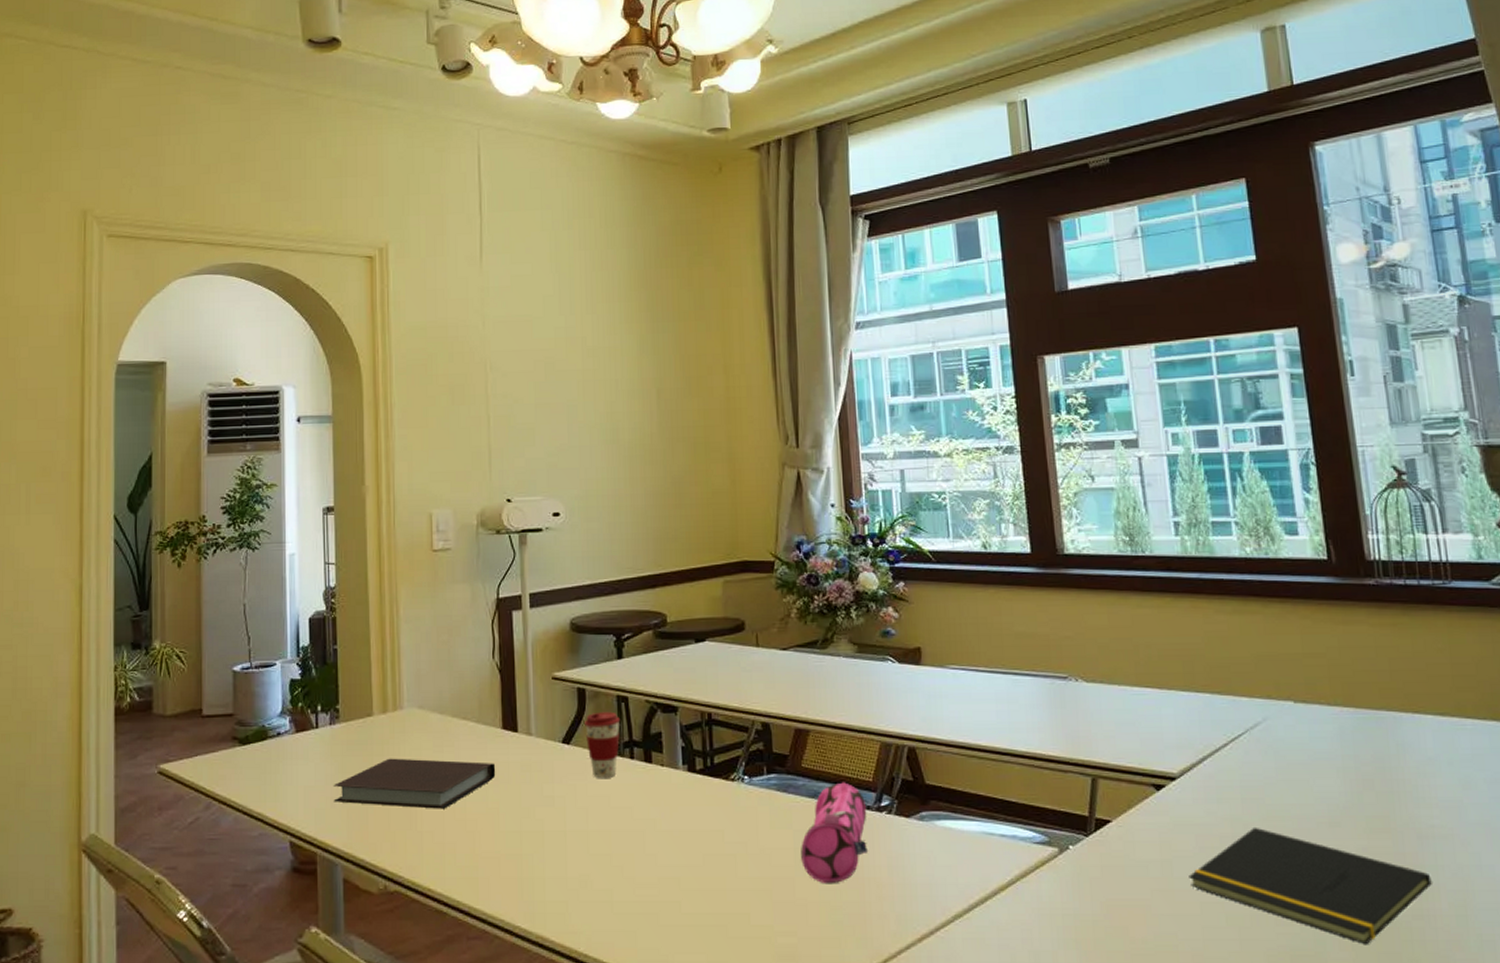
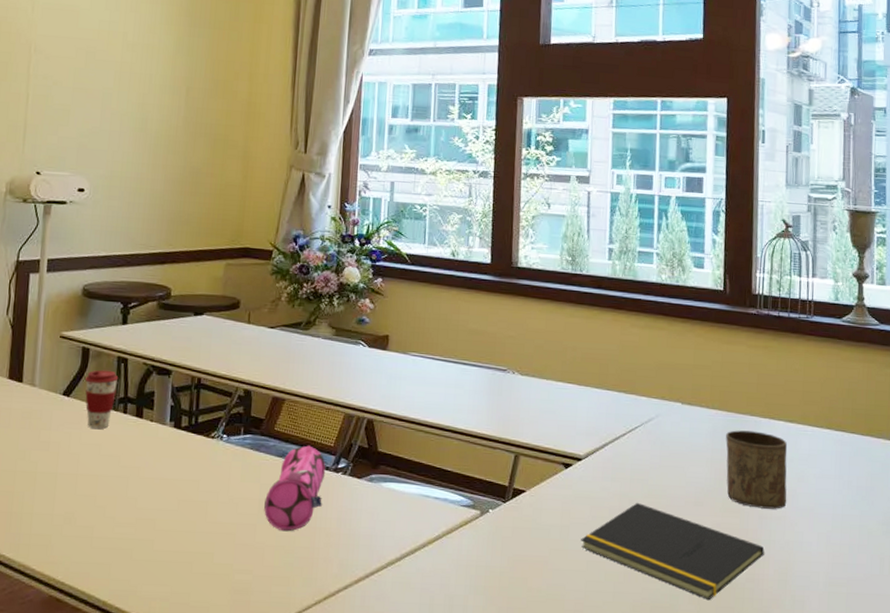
cup: none [1358,730,1453,826] -> present [726,430,788,509]

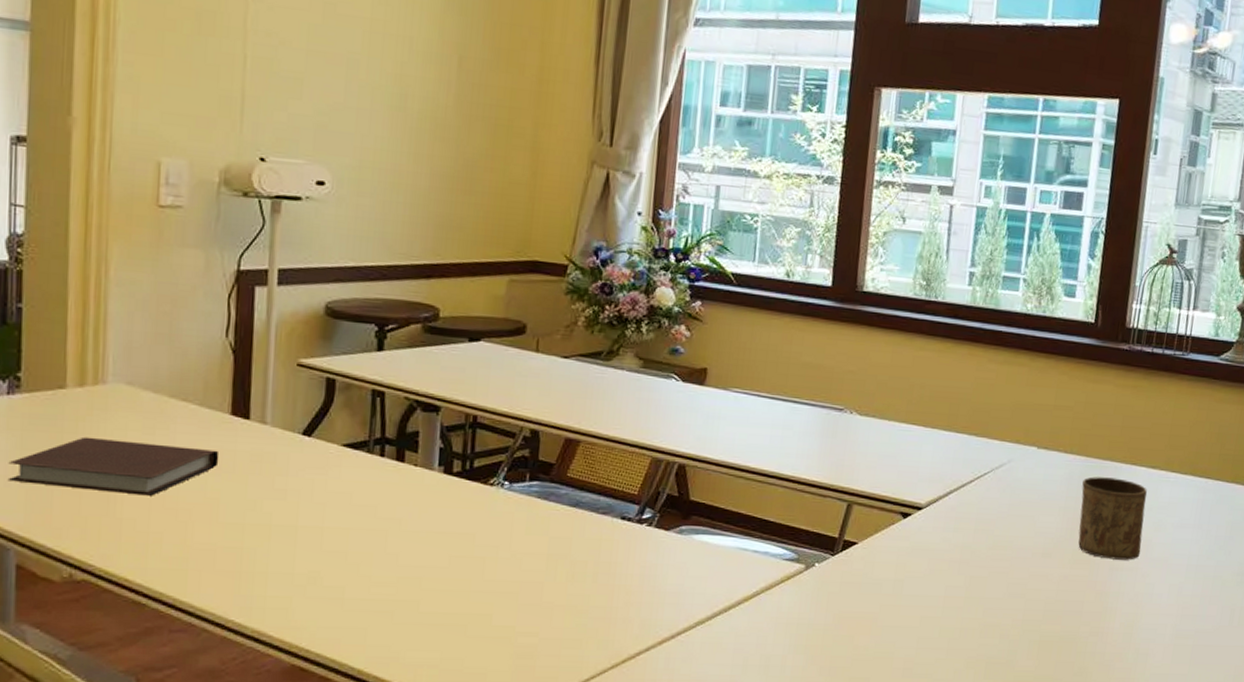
coffee cup: present [84,370,119,429] -> none [329,405,374,474]
pencil case: present [264,445,326,532] -> none [553,493,628,590]
notepad: present [581,502,765,600] -> none [915,554,1113,654]

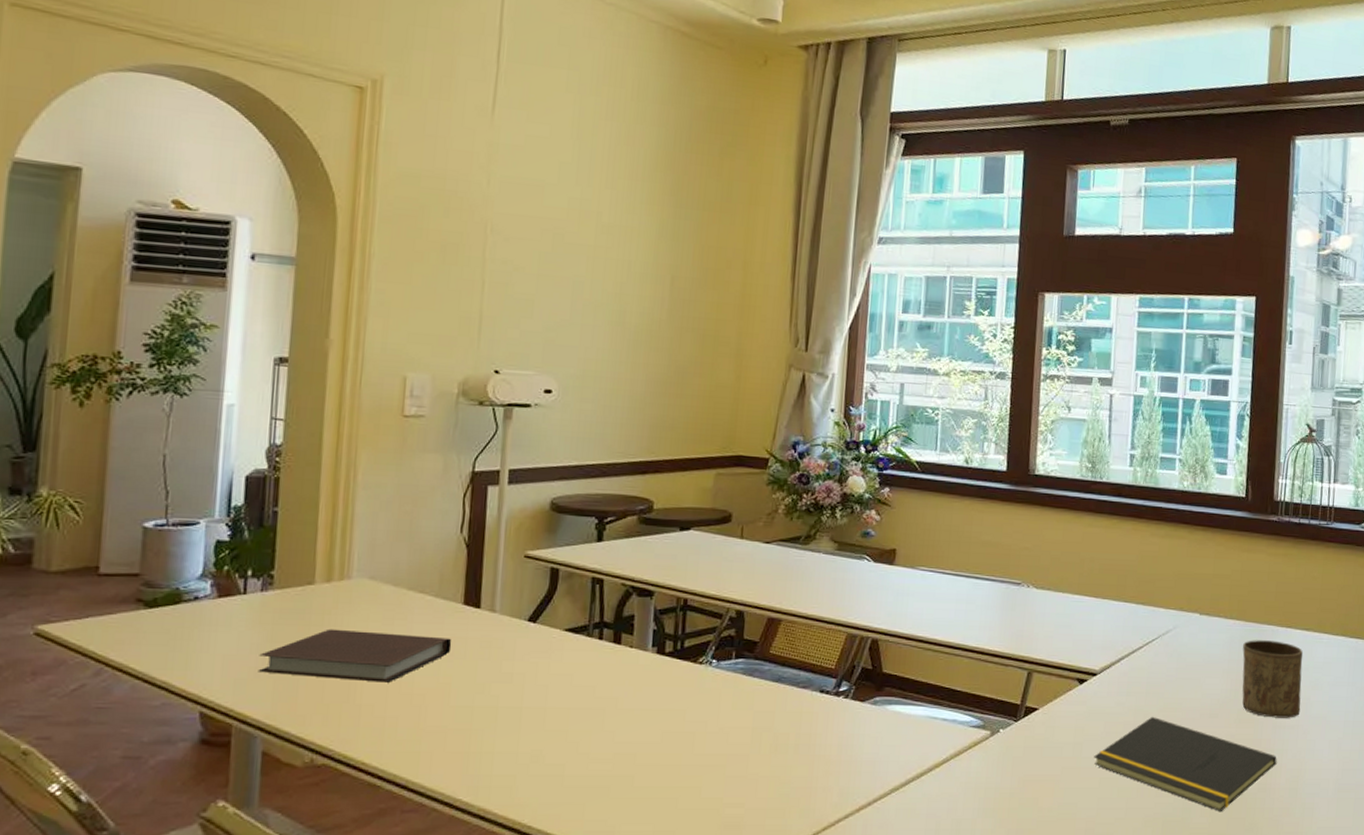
notepad: none [915,554,1113,654] -> present [1094,716,1277,811]

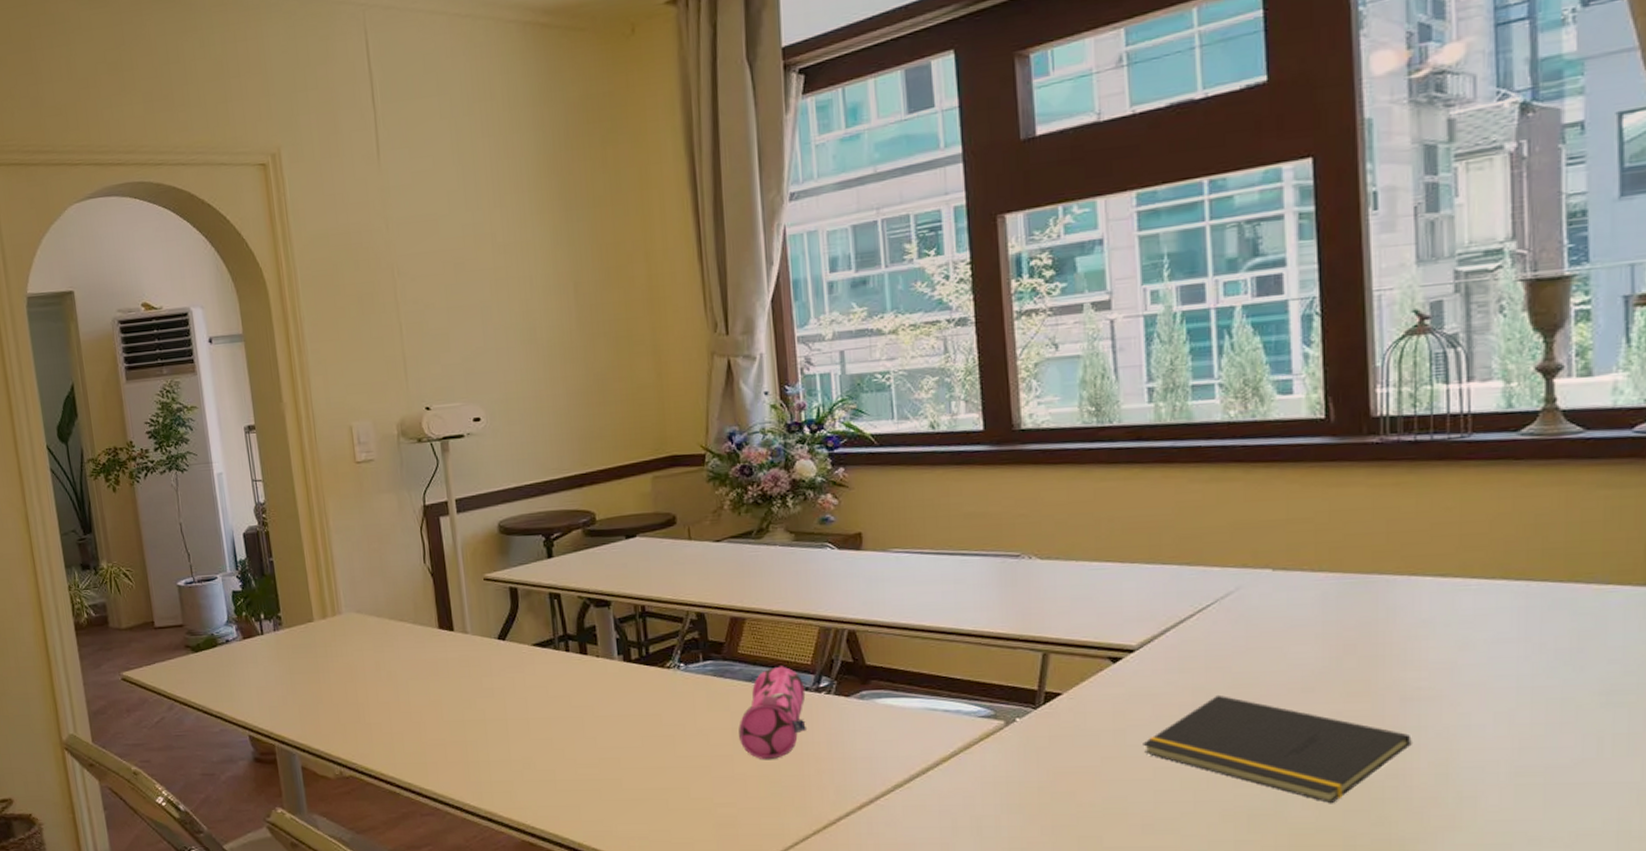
notebook: present [257,629,452,683] -> none [283,658,436,703]
pencil case: none [758,668,826,761] -> present [739,666,806,760]
cup: present [1242,640,1303,718] -> none [1343,593,1443,689]

